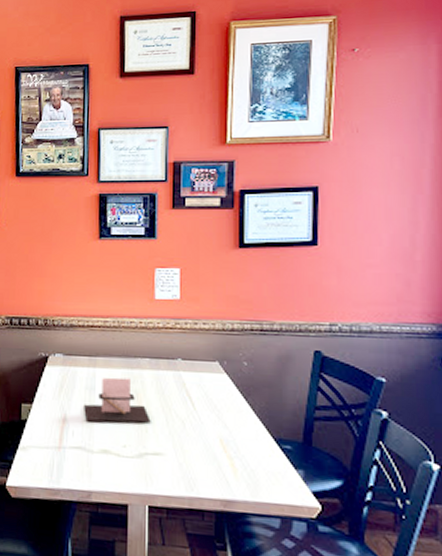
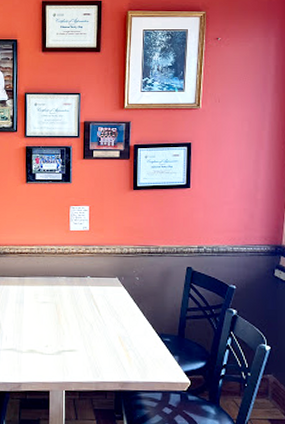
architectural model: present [84,377,151,423] -> none [15,293,67,328]

